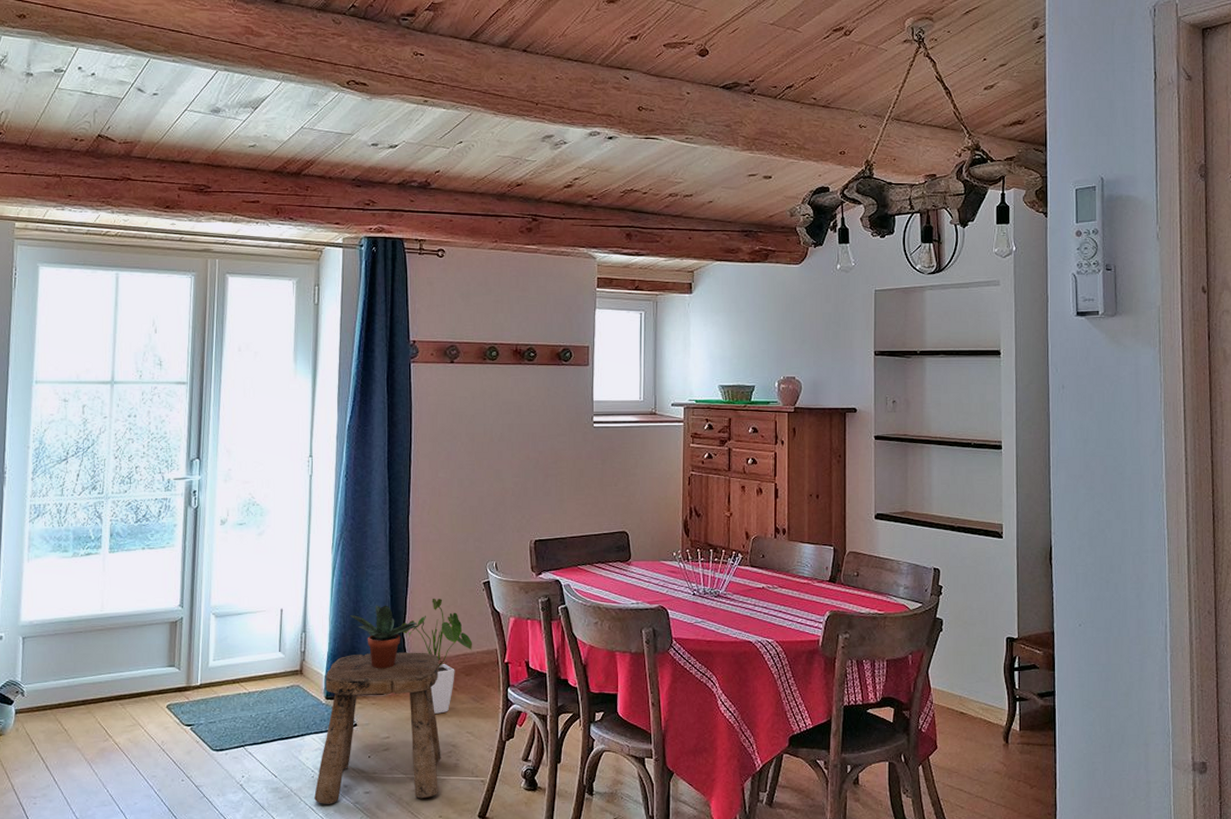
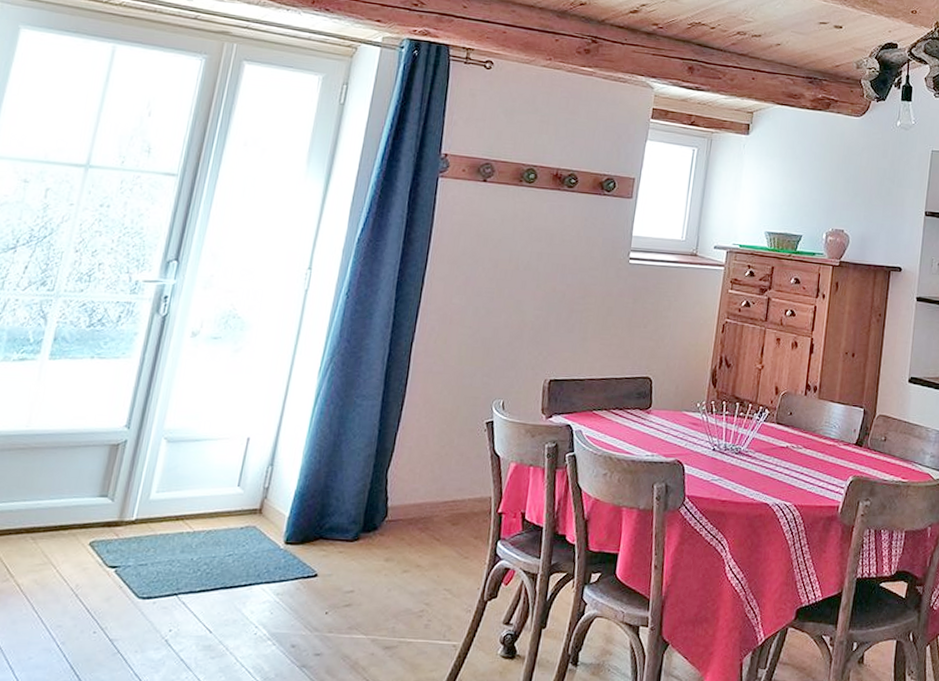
stool: present [314,652,441,804] -> none [253,493,424,667]
potted plant: present [349,605,419,669] -> none [327,440,407,513]
house plant: present [401,598,472,714] -> none [386,436,465,567]

